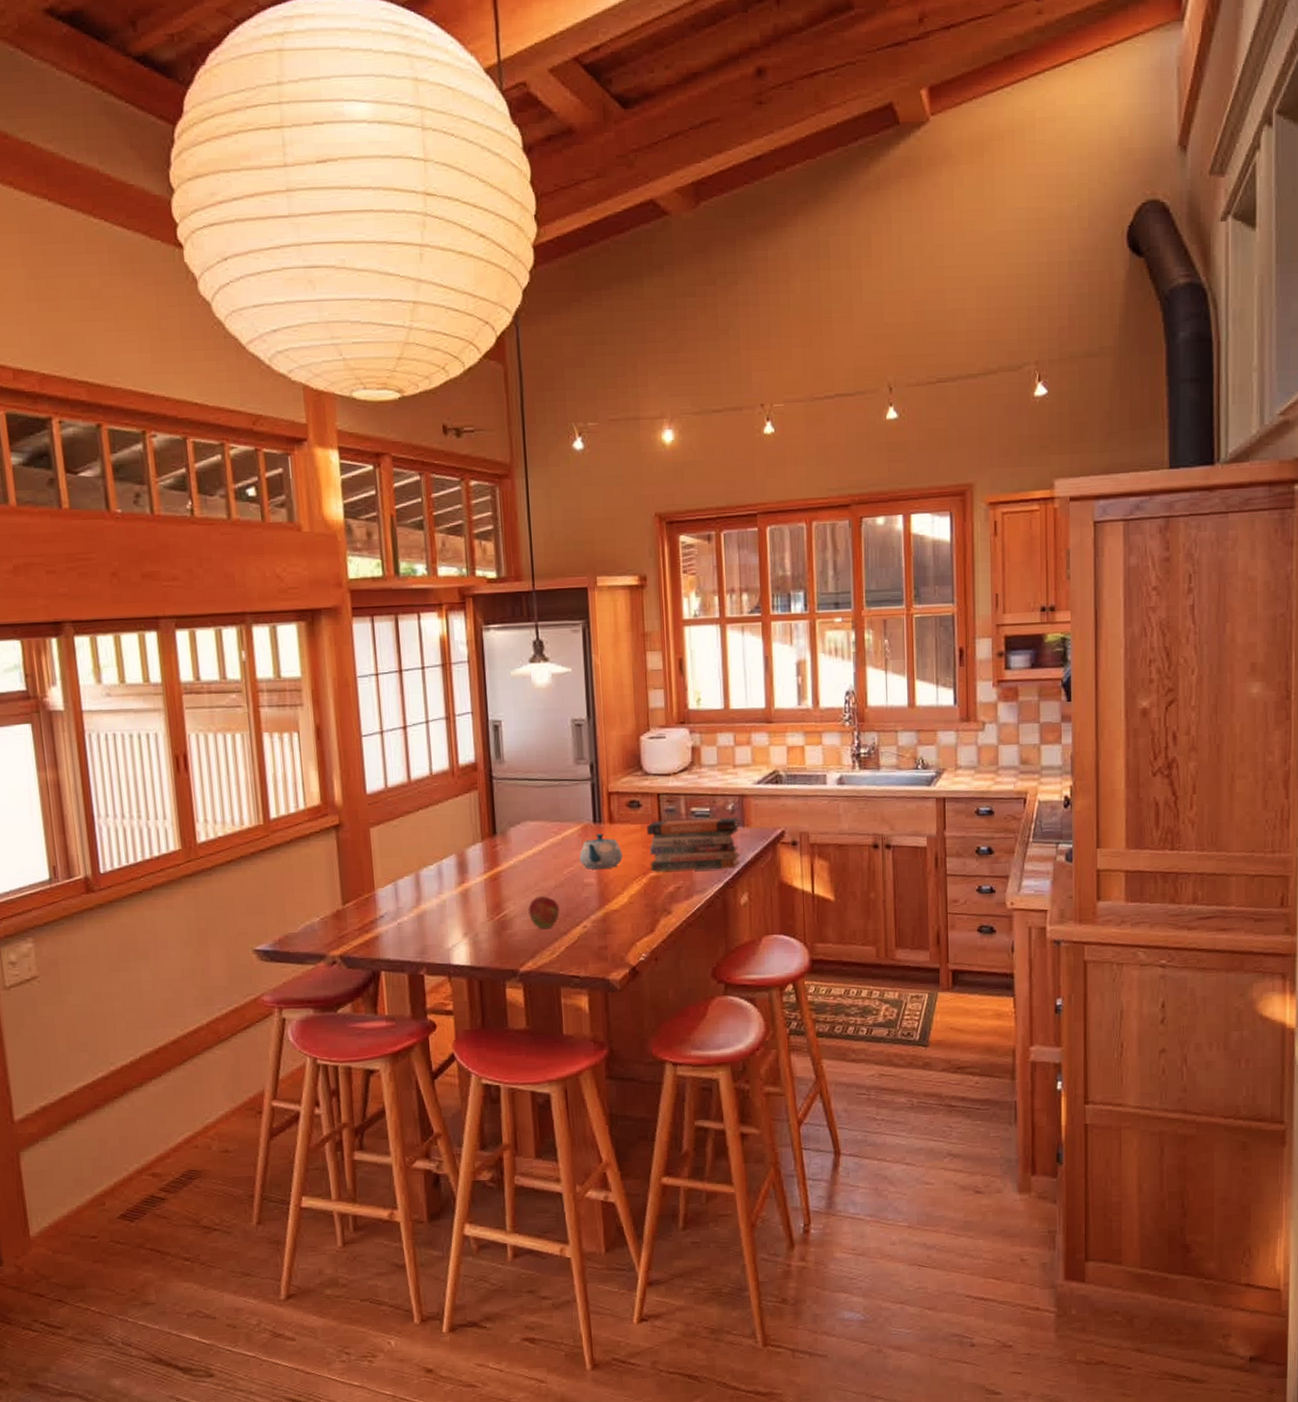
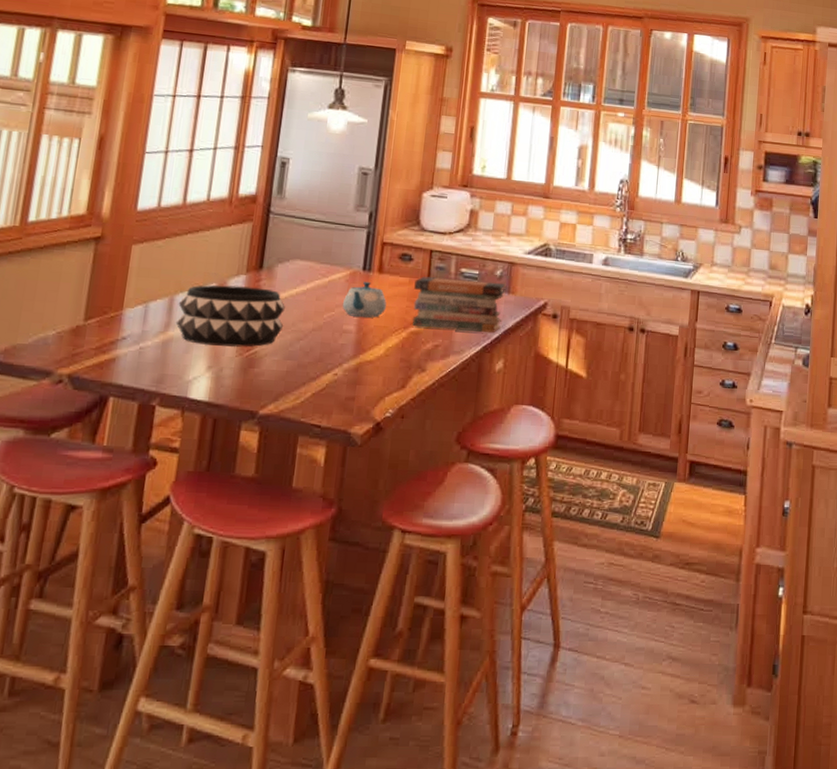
decorative bowl: none [424,853,527,914] -> present [175,285,285,347]
fruit: present [528,896,560,928] -> none [280,337,313,371]

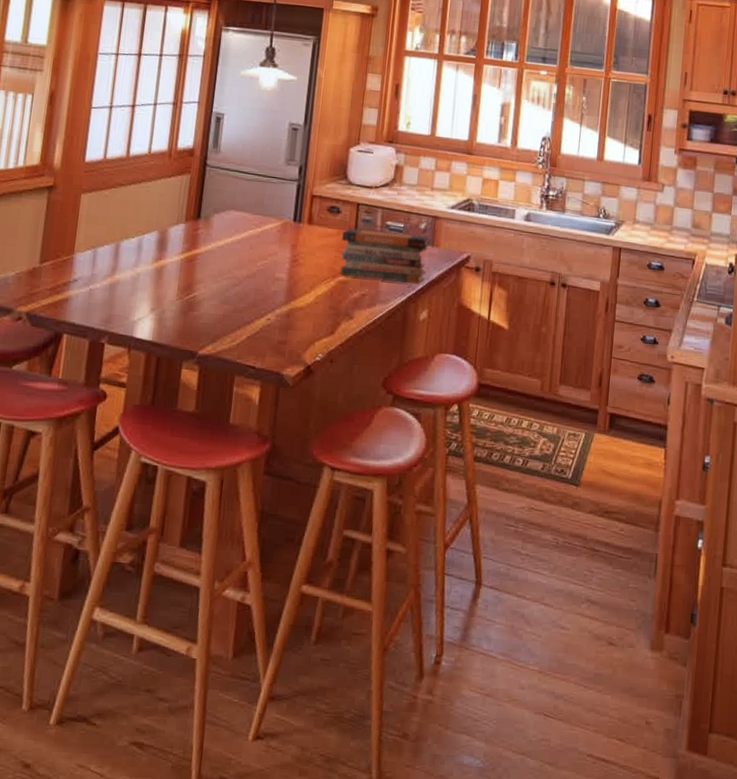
decorative bowl: present [175,285,285,347] -> none [121,232,221,292]
teapot: present [342,282,387,318] -> none [274,232,316,267]

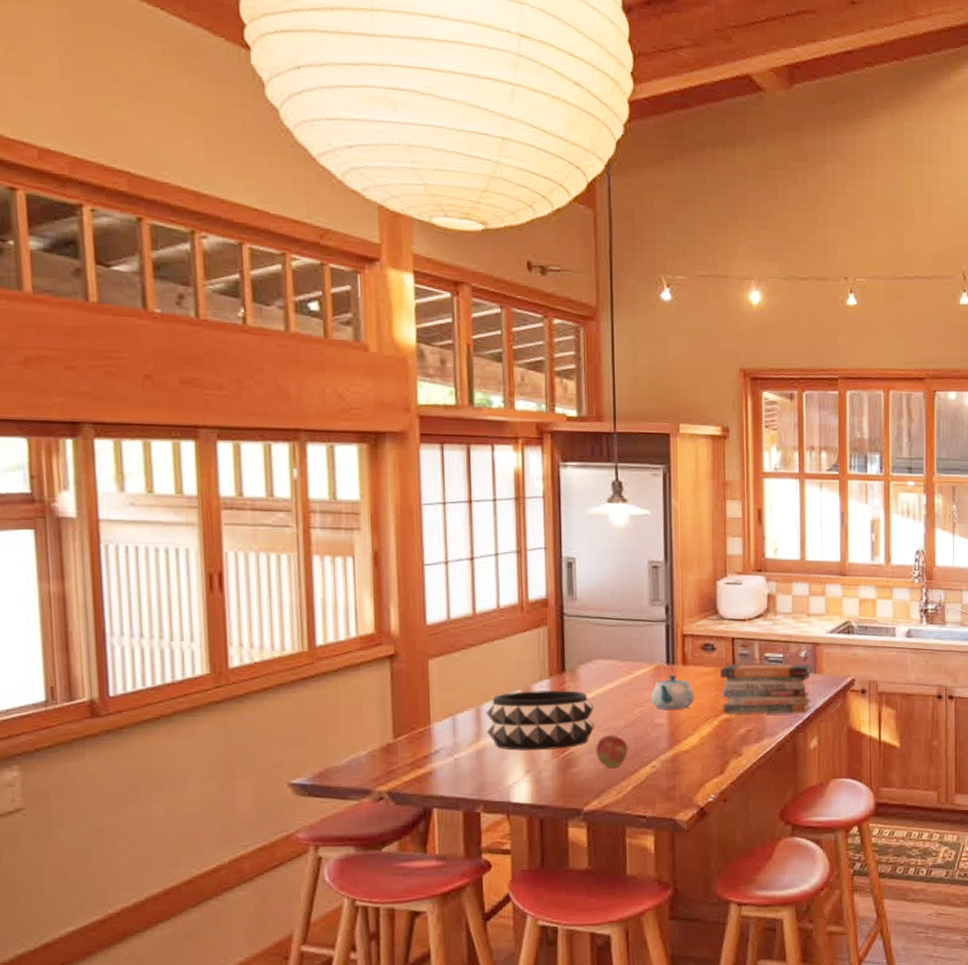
decorative bowl: none [121,232,221,292] -> present [485,690,595,751]
fruit: none [217,283,248,315] -> present [596,735,628,767]
teapot: none [274,232,316,267] -> present [650,675,695,710]

